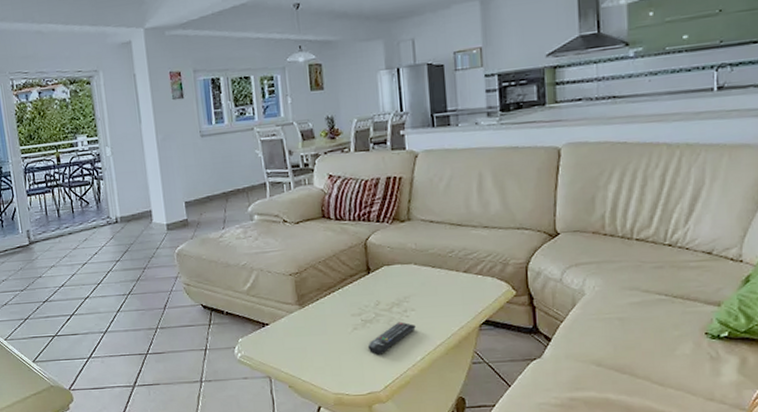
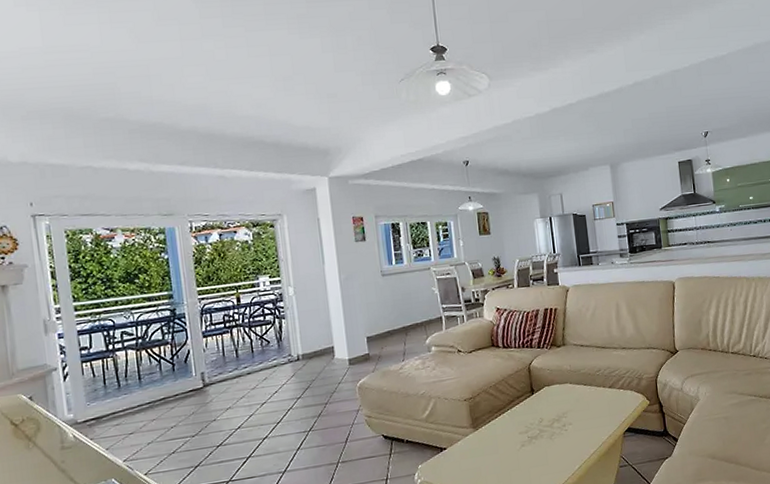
remote control: present [367,321,416,355] -> none [534,435,573,468]

